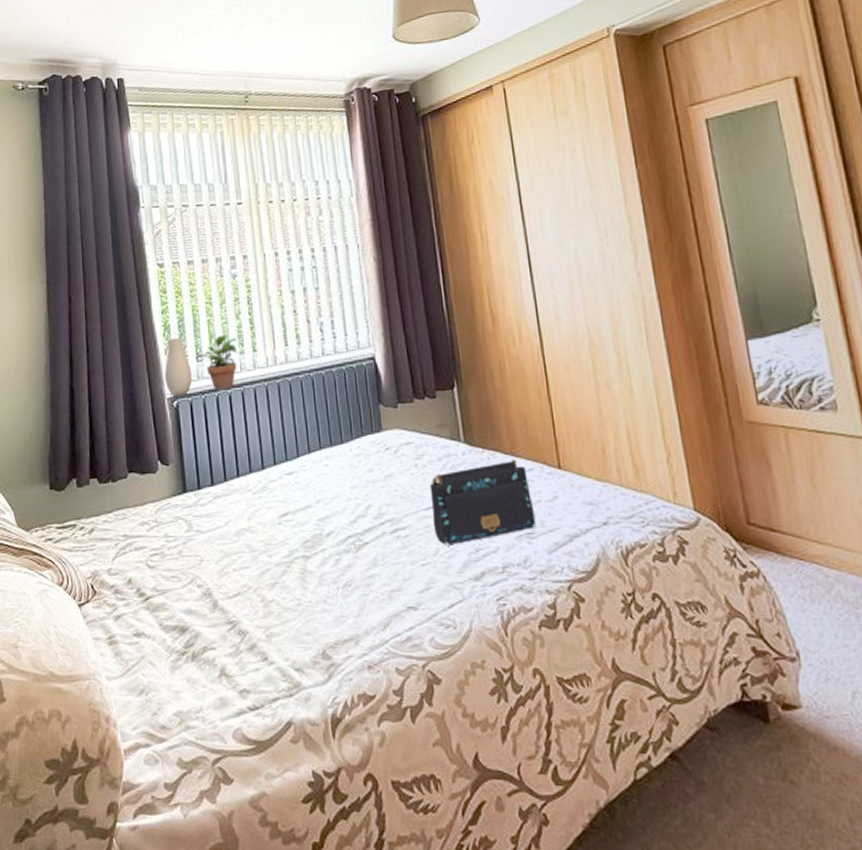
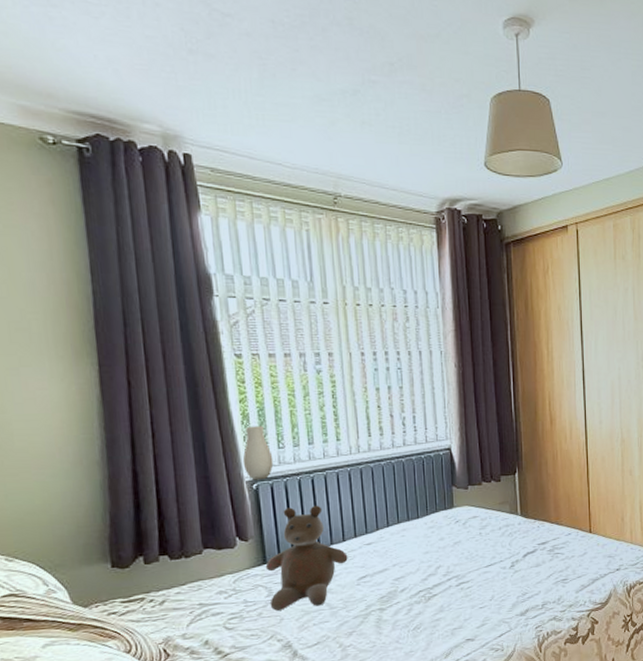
teddy bear: none [185,425,268,549] -> present [265,505,348,611]
potted plant: present [195,334,238,391] -> none [276,424,321,475]
handbag: present [429,459,536,546] -> none [490,527,569,593]

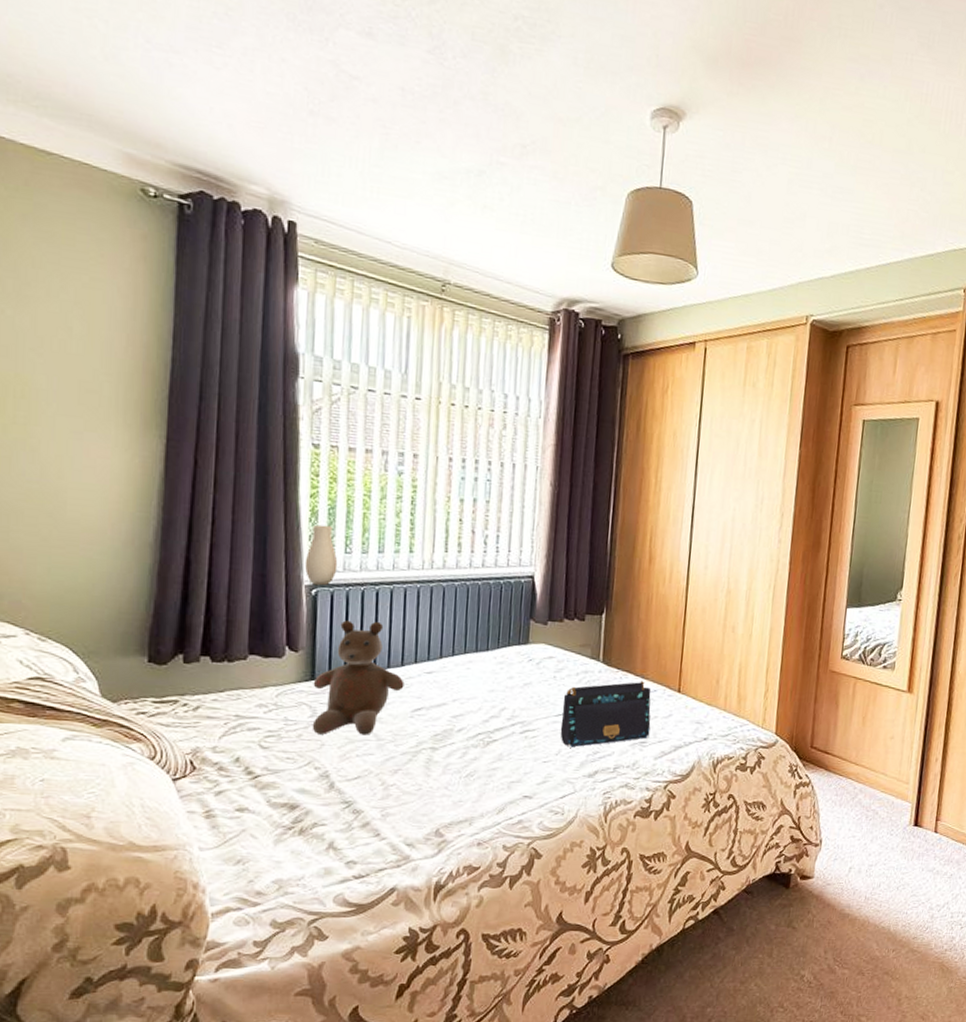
handbag: none [490,527,569,593] -> present [560,681,652,748]

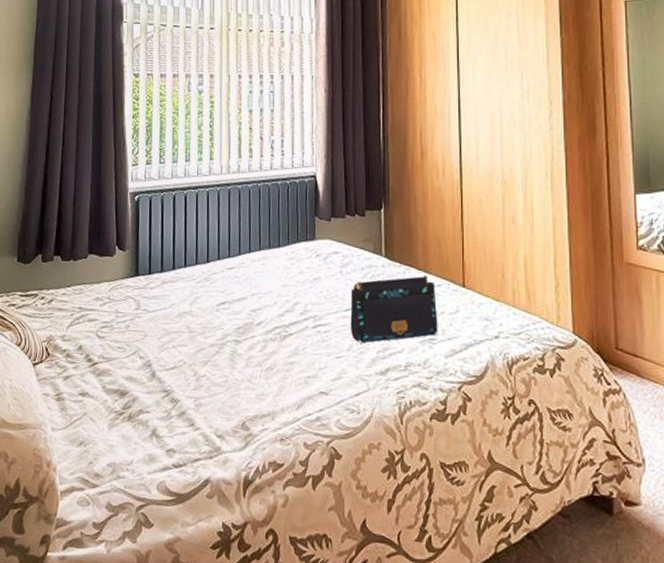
vase: present [304,524,338,586] -> none [129,140,154,193]
teddy bear: present [312,620,404,735] -> none [137,222,210,328]

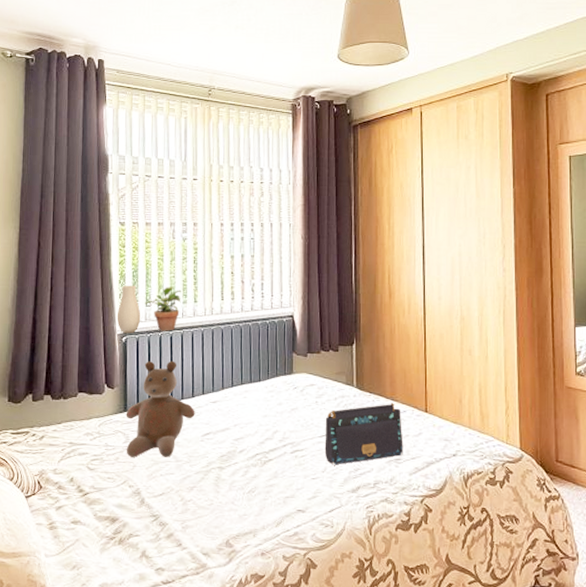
vase: none [129,140,154,193] -> present [116,285,141,334]
teddy bear: none [137,222,210,328] -> present [126,360,195,457]
potted plant: none [158,142,197,191] -> present [145,286,181,331]

